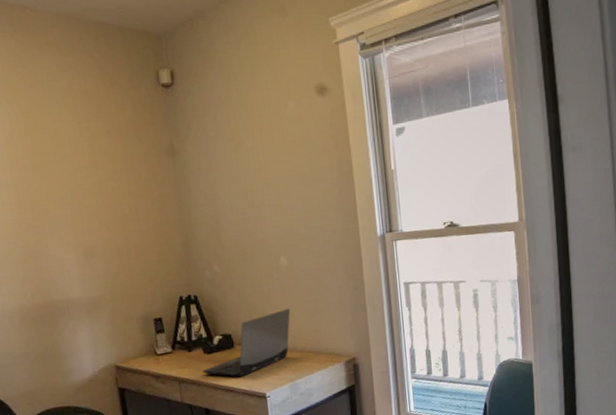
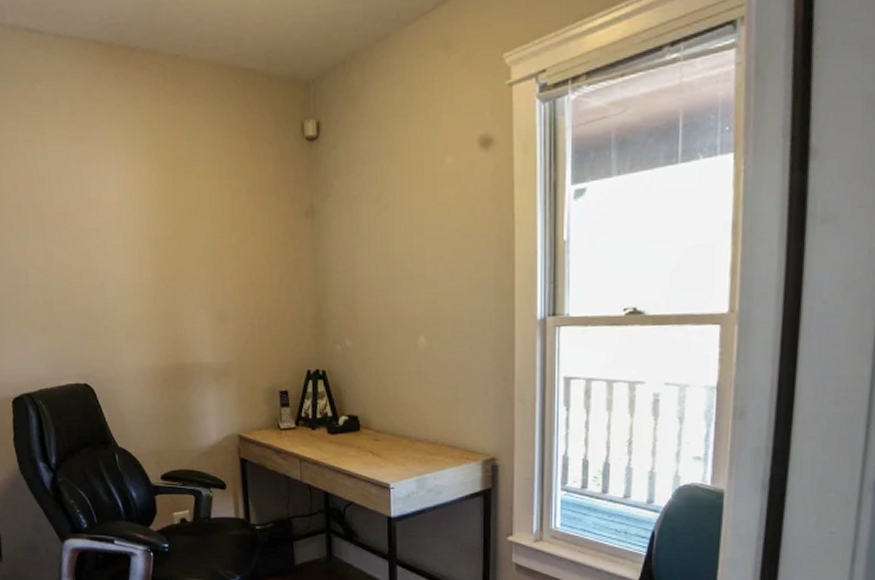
laptop computer: present [202,309,291,377] -> none [324,395,426,462]

